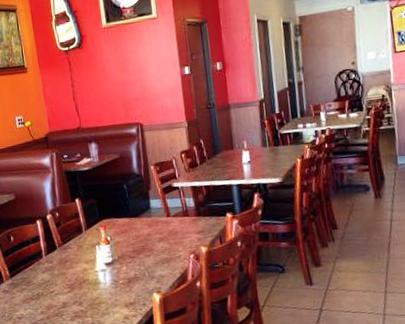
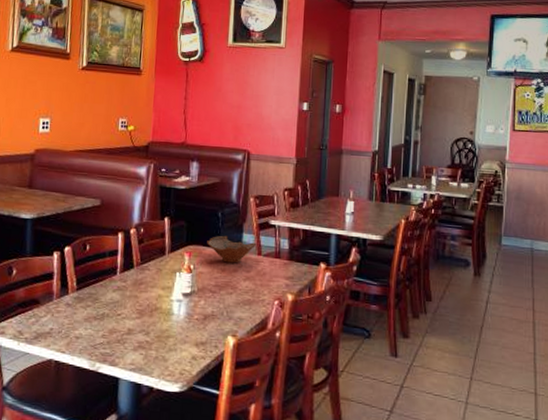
bowl: none [118,204,164,229] -> present [207,235,257,263]

